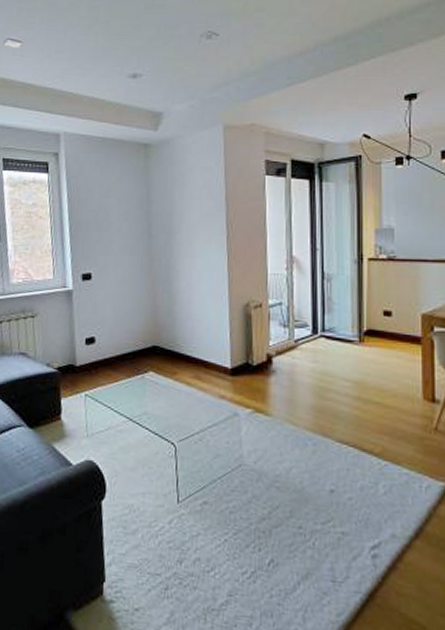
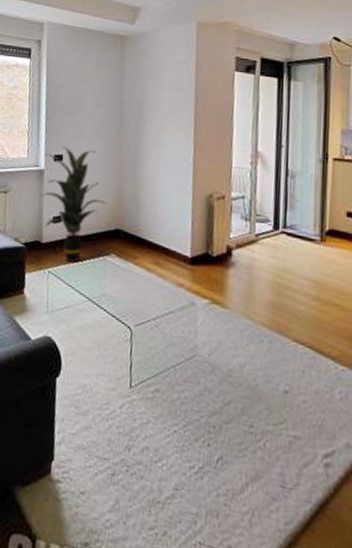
indoor plant: none [70,264,142,384] -> present [39,146,108,263]

